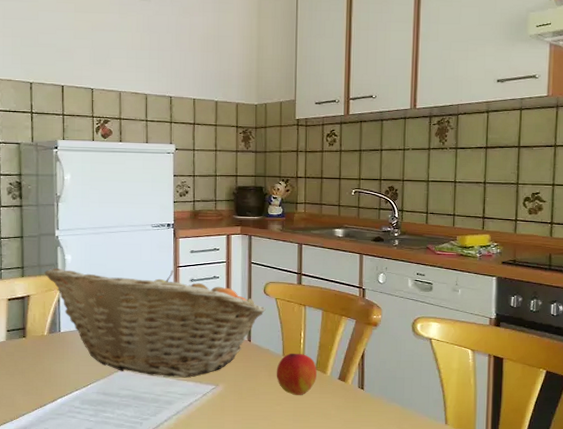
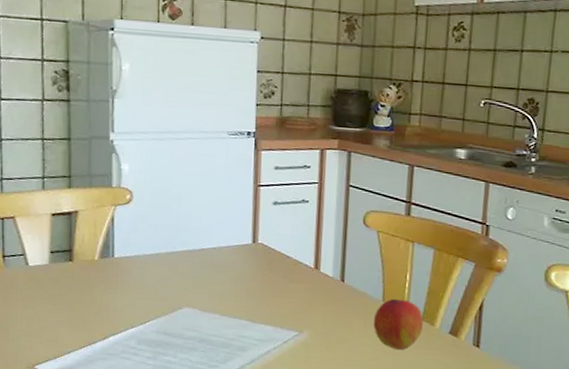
fruit basket: present [44,267,266,377] -> none [96,178,365,320]

